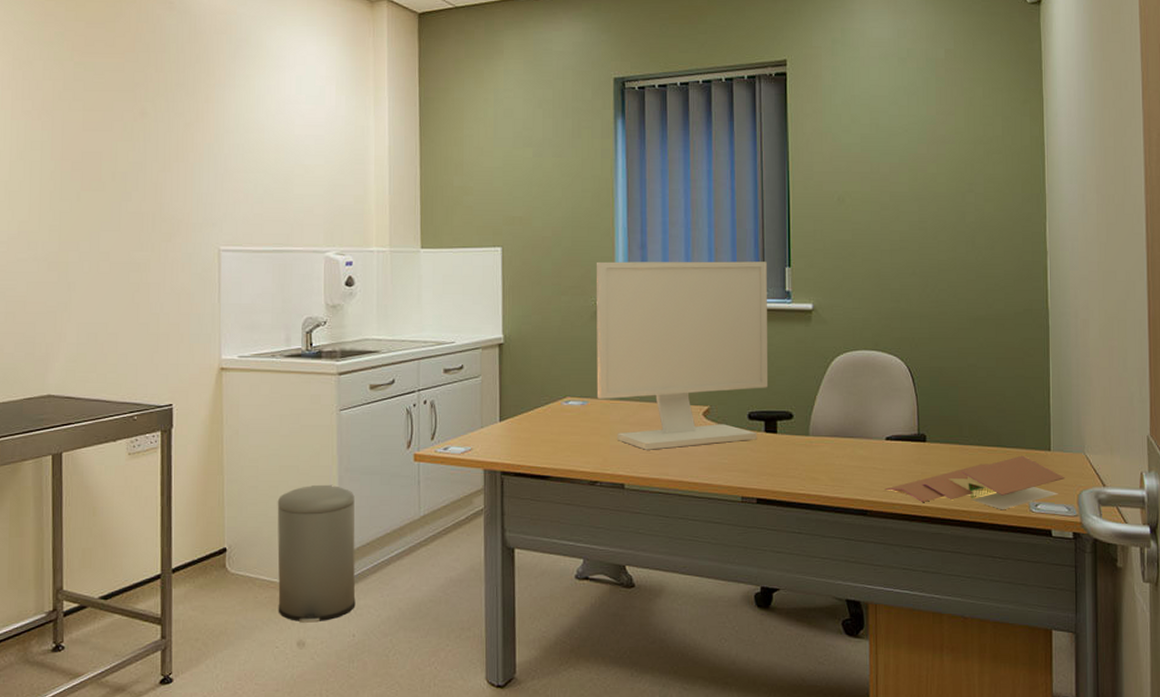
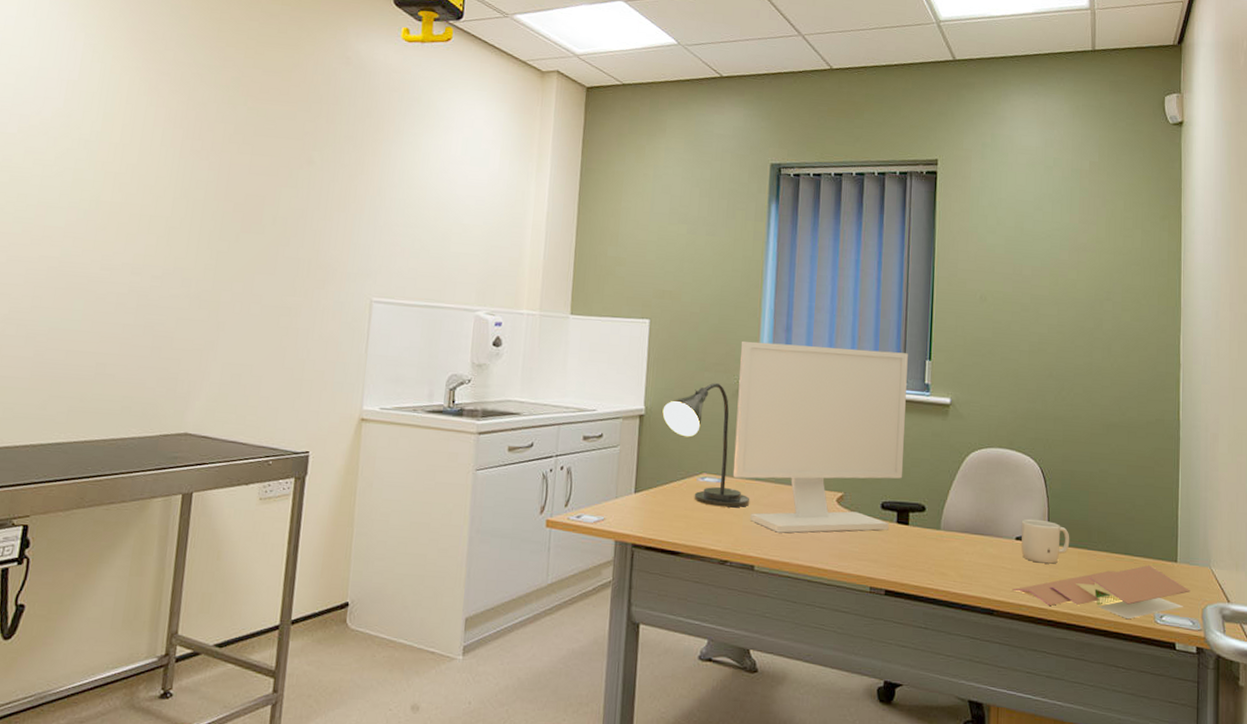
pedal bin: present [277,484,356,623] -> none [395,544,483,687]
desk lamp: none [521,306,616,429] -> present [662,382,750,508]
mug: none [890,418,941,461] -> present [1021,518,1070,564]

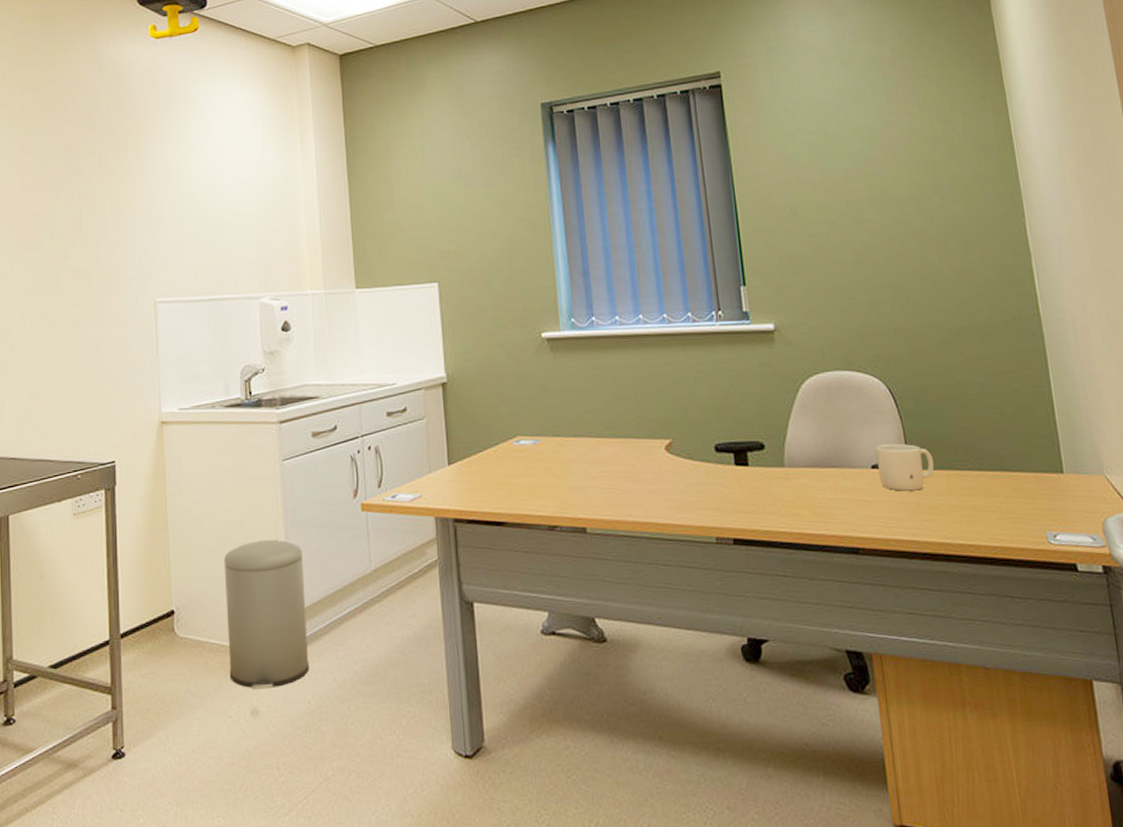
pedal bin: none [395,544,483,687] -> present [223,539,310,689]
desk lamp: present [662,382,750,508] -> none [465,339,572,470]
computer monitor: present [732,340,908,533] -> none [538,282,734,490]
papers: present [1013,565,1190,620] -> none [877,479,1085,543]

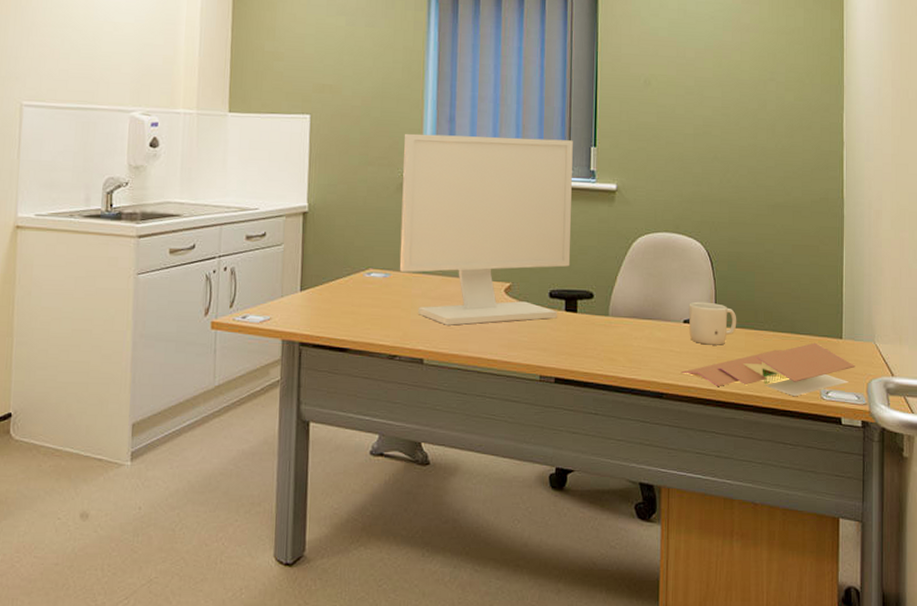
pedal bin: present [223,539,310,689] -> none [62,350,148,494]
computer monitor: none [538,282,734,490] -> present [399,133,573,326]
papers: none [877,479,1085,543] -> present [681,342,855,397]

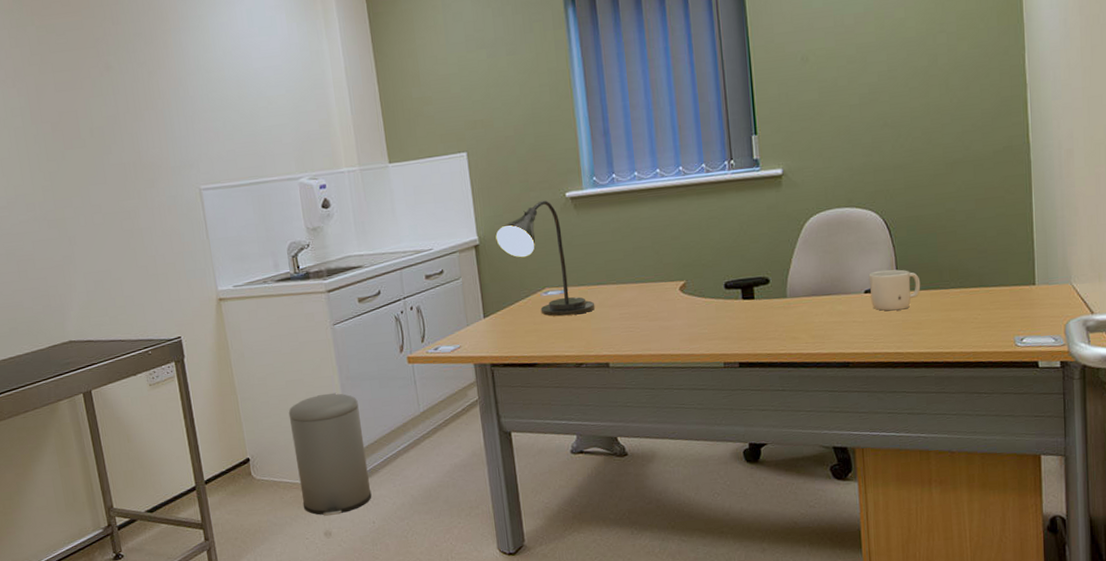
pedal bin: none [62,350,148,494] -> present [288,392,372,516]
desk lamp: none [326,176,418,302] -> present [495,200,596,317]
computer monitor: present [399,133,573,326] -> none [562,132,743,329]
papers: present [681,342,855,397] -> none [866,292,1051,349]

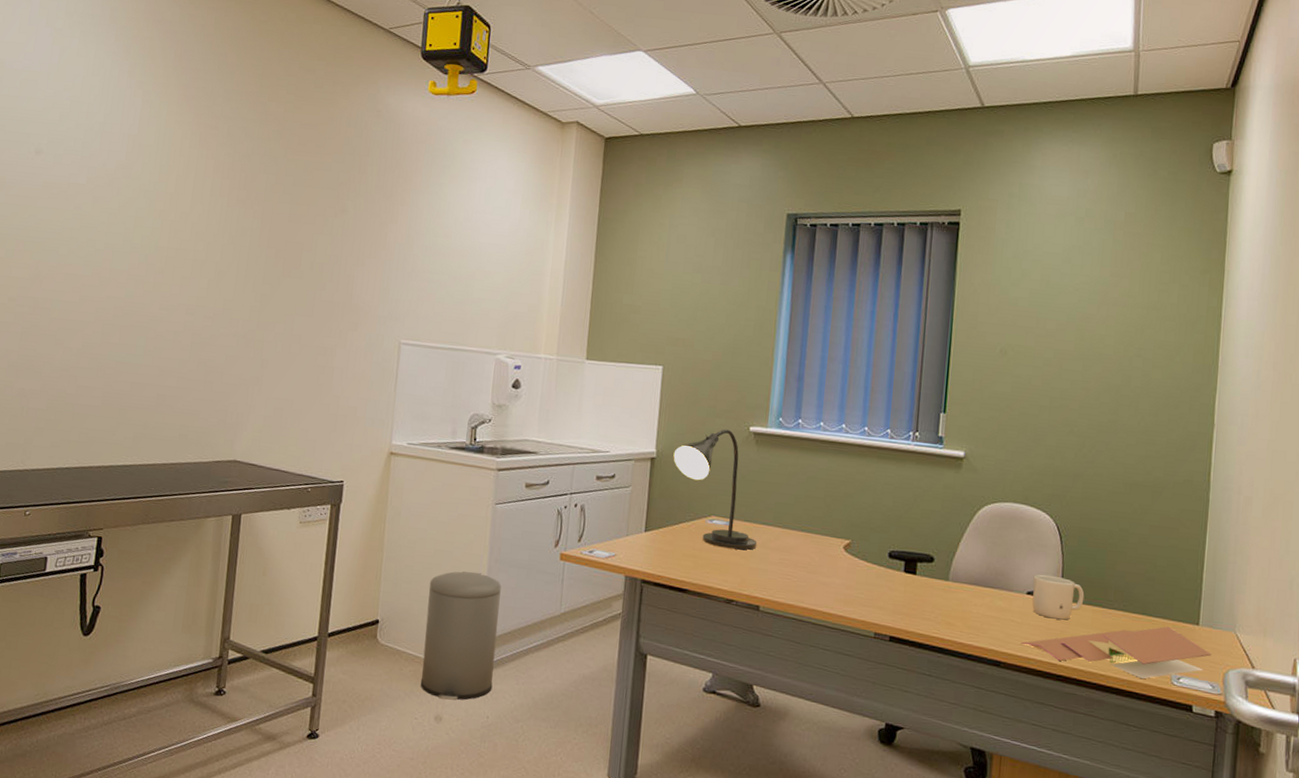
papers: none [866,292,1051,349] -> present [1021,626,1212,679]

